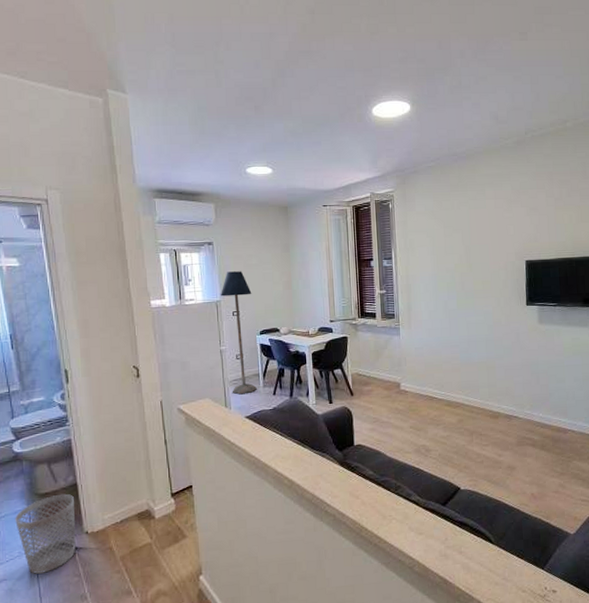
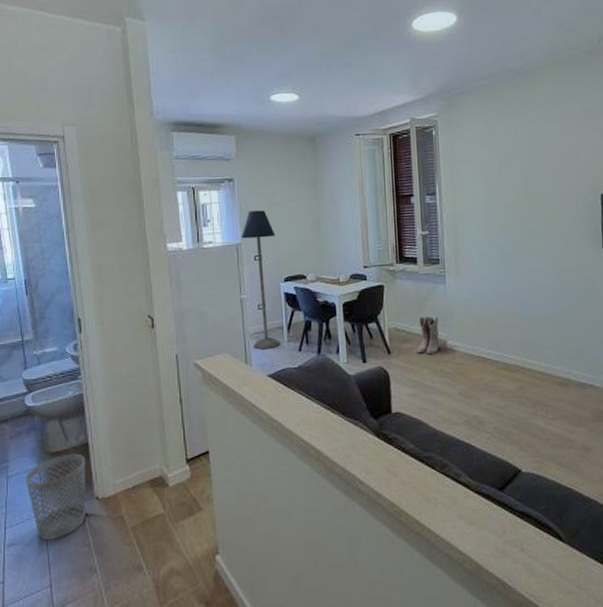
boots: none [375,362,395,395] -> present [416,316,440,355]

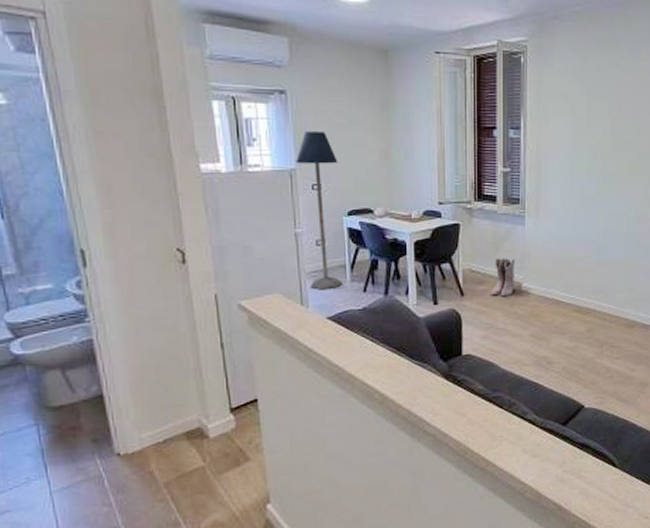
wastebasket: present [26,453,86,540] -> none [18,407,105,504]

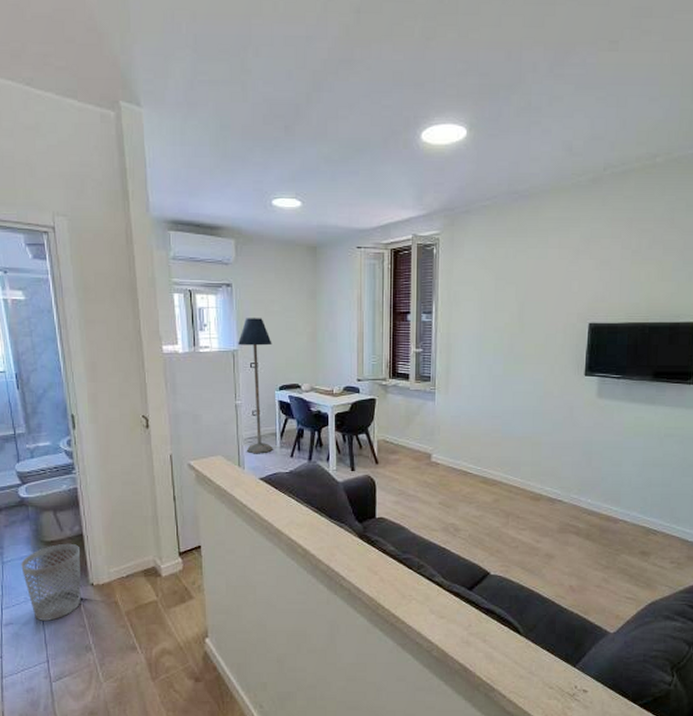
wastebasket: none [18,407,105,504] -> present [21,543,81,621]
boots: present [491,257,515,297] -> none [402,429,426,466]

